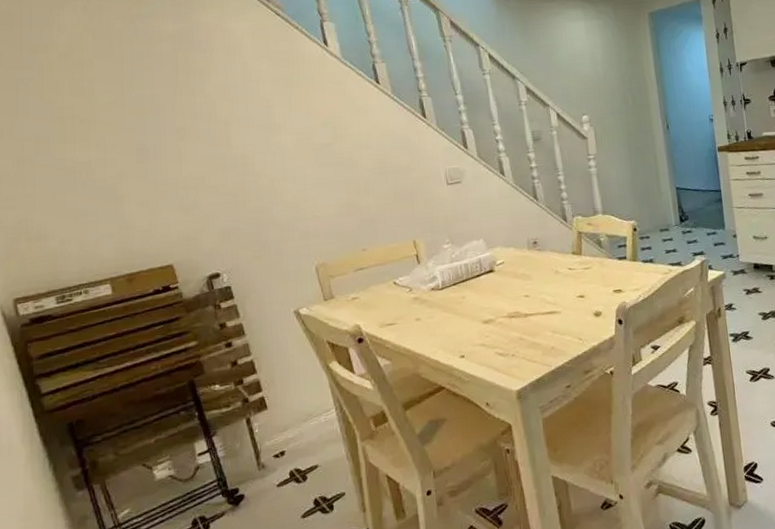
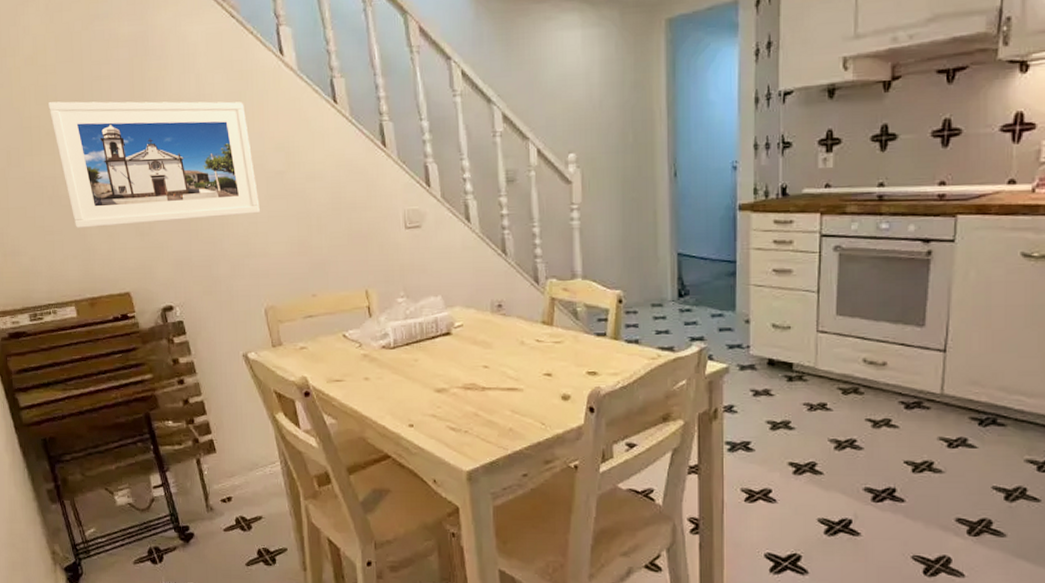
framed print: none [83,85,308,208] -> present [47,101,260,228]

